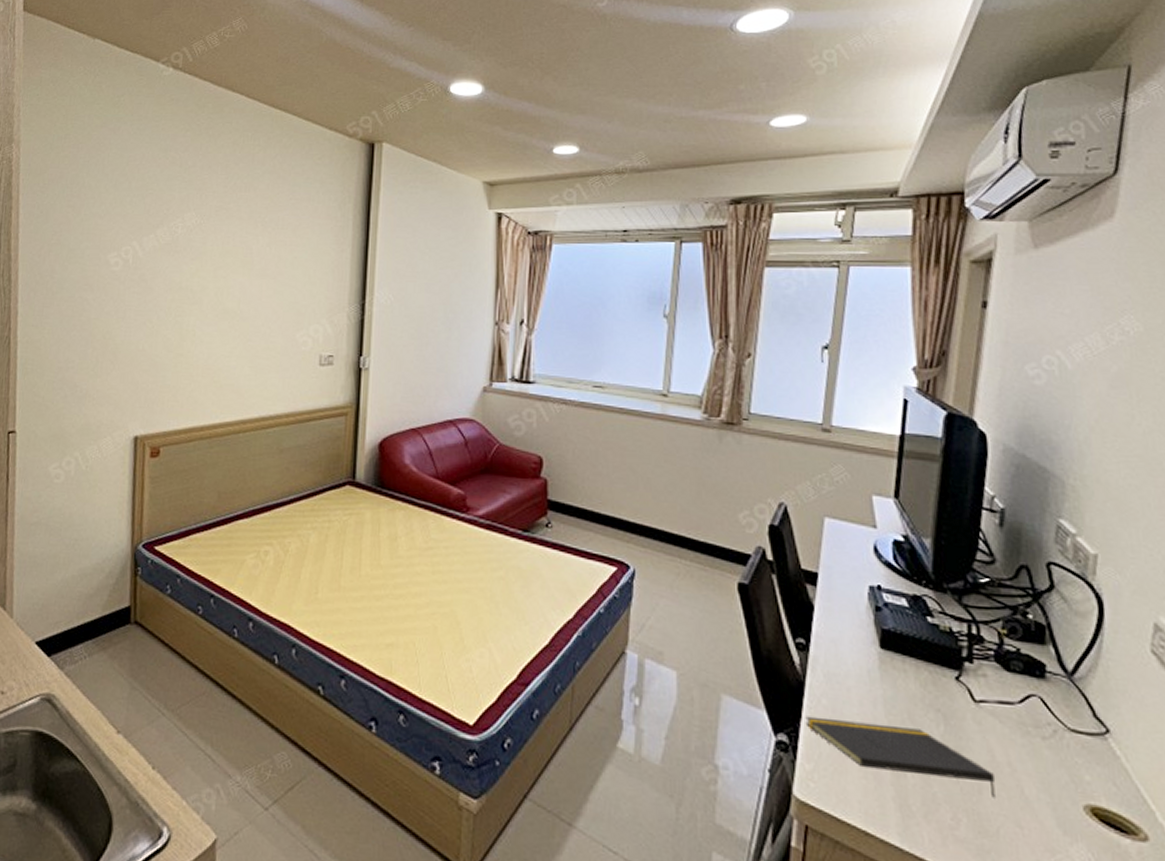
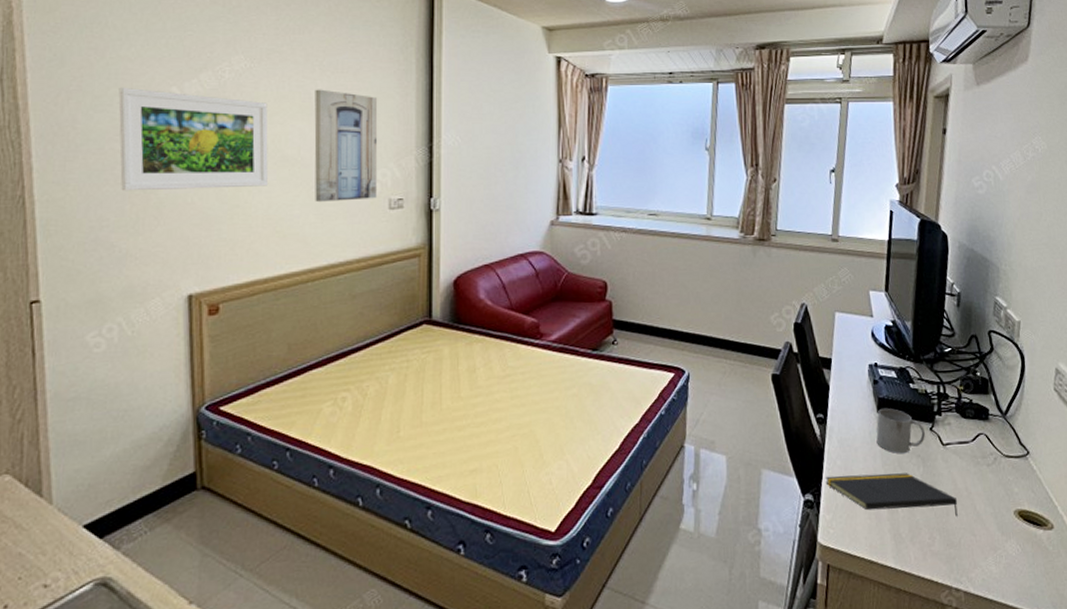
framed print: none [85,241,213,338] -> present [118,87,268,191]
wall art: none [250,244,314,356] -> present [314,89,378,203]
mug: none [877,642,948,705] -> present [876,408,925,454]

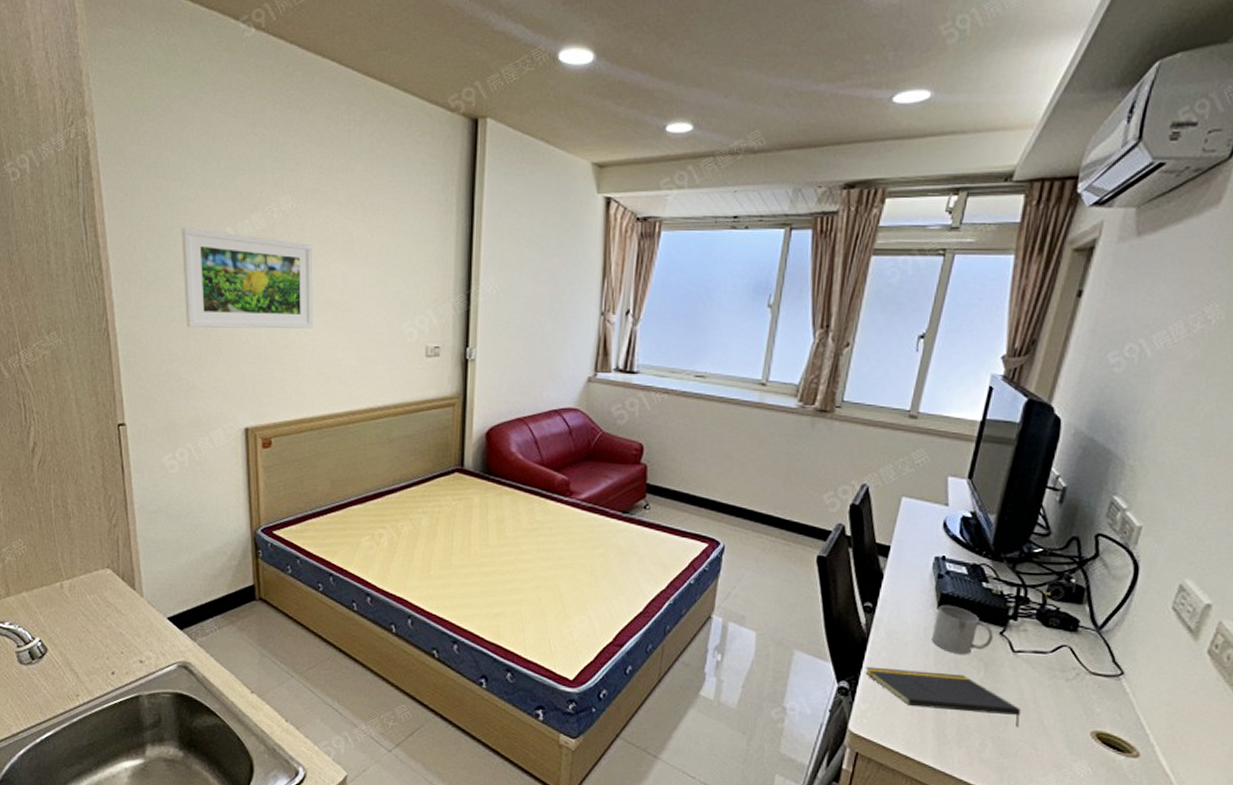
wall art: present [314,89,378,203] -> none [356,231,418,347]

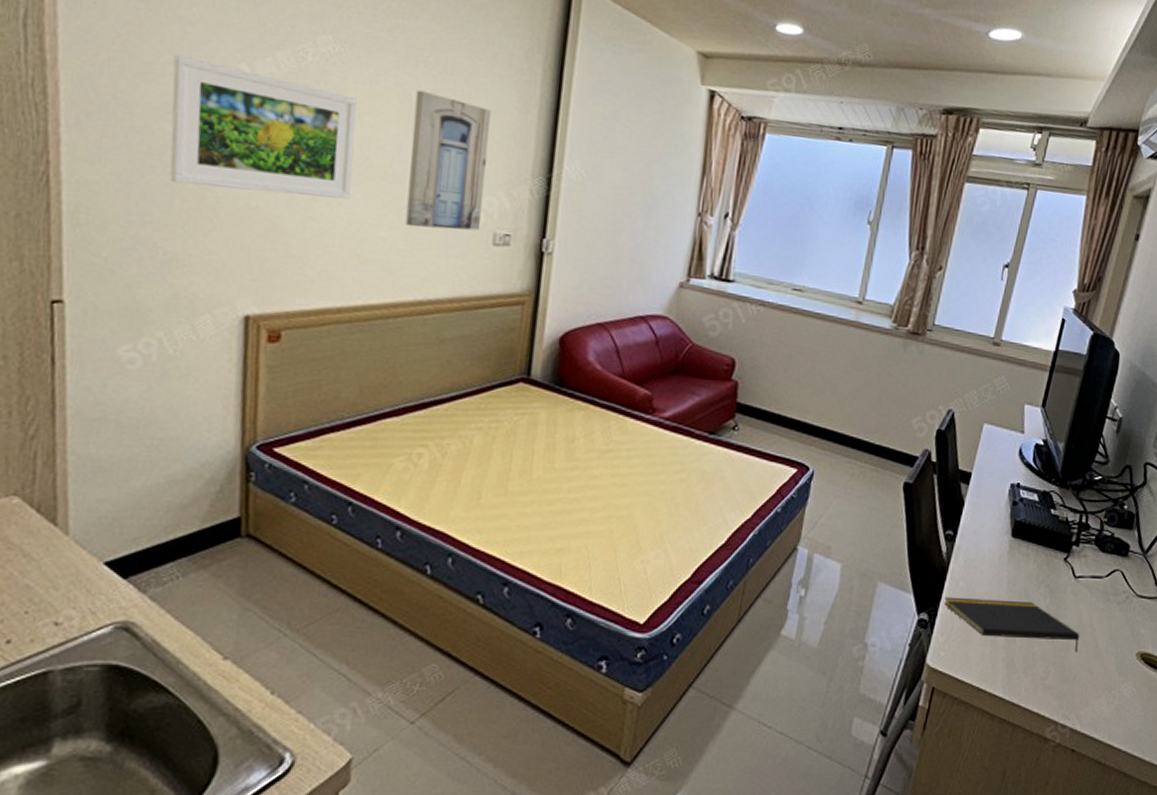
wall art: none [356,231,418,347] -> present [405,89,492,231]
mug: present [931,604,993,655] -> none [1005,532,1058,582]

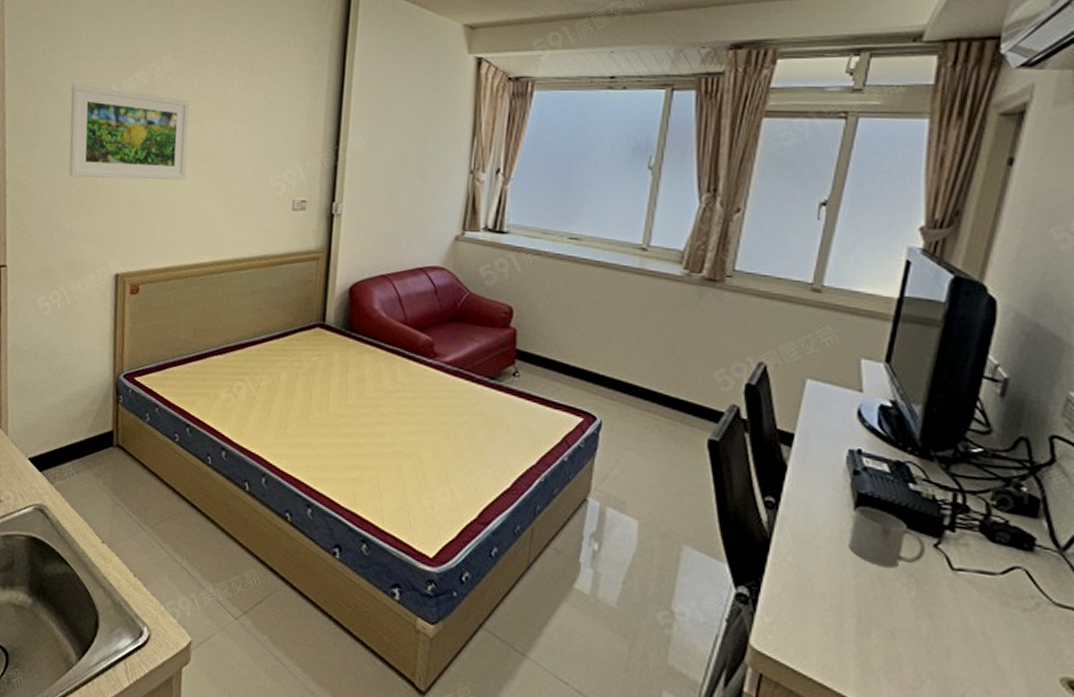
wall art: present [405,89,492,231] -> none [225,88,289,199]
notepad: present [944,597,1080,653] -> none [768,571,967,664]
mug: none [1005,532,1058,582] -> present [848,506,925,569]

